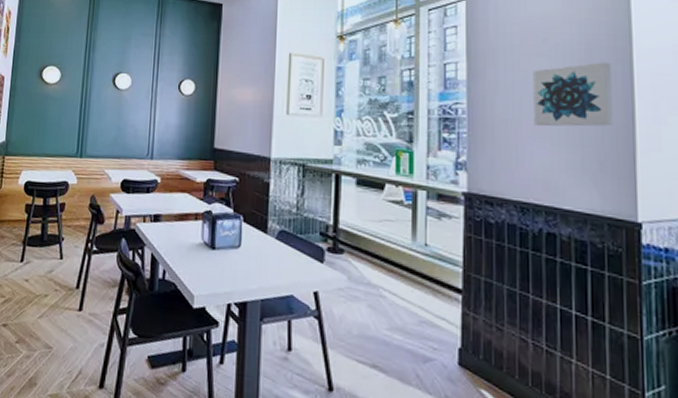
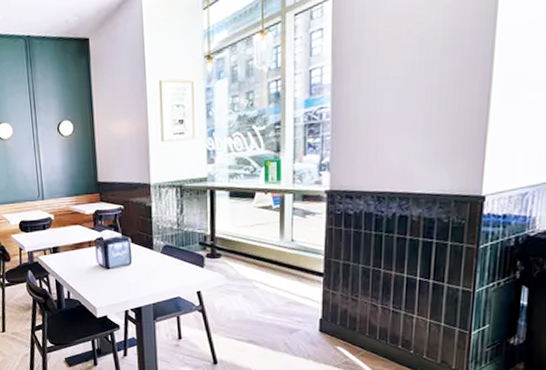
wall art: present [533,62,614,127] -> none [394,45,474,120]

